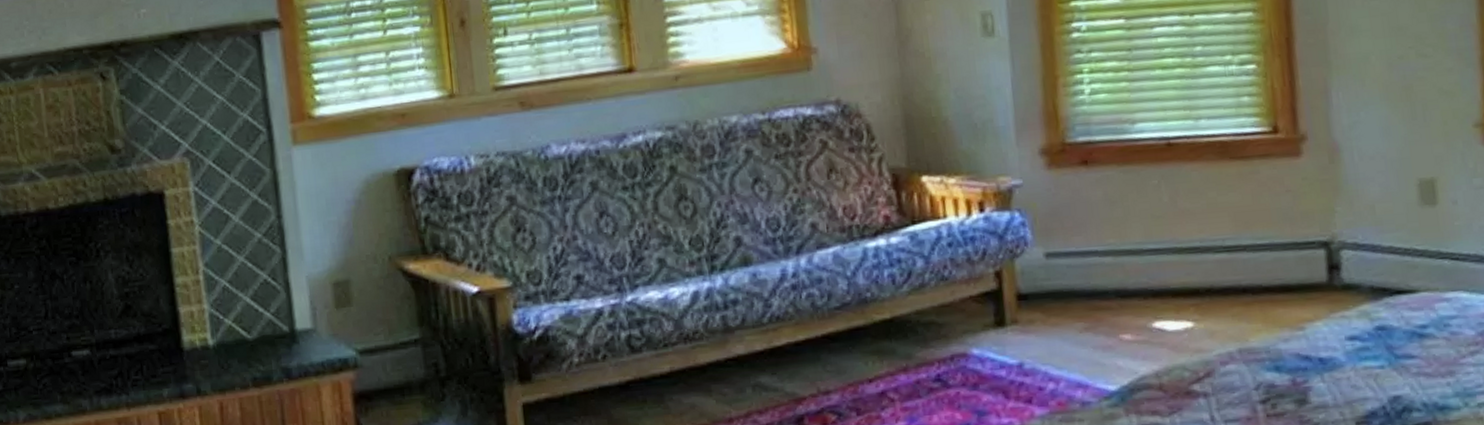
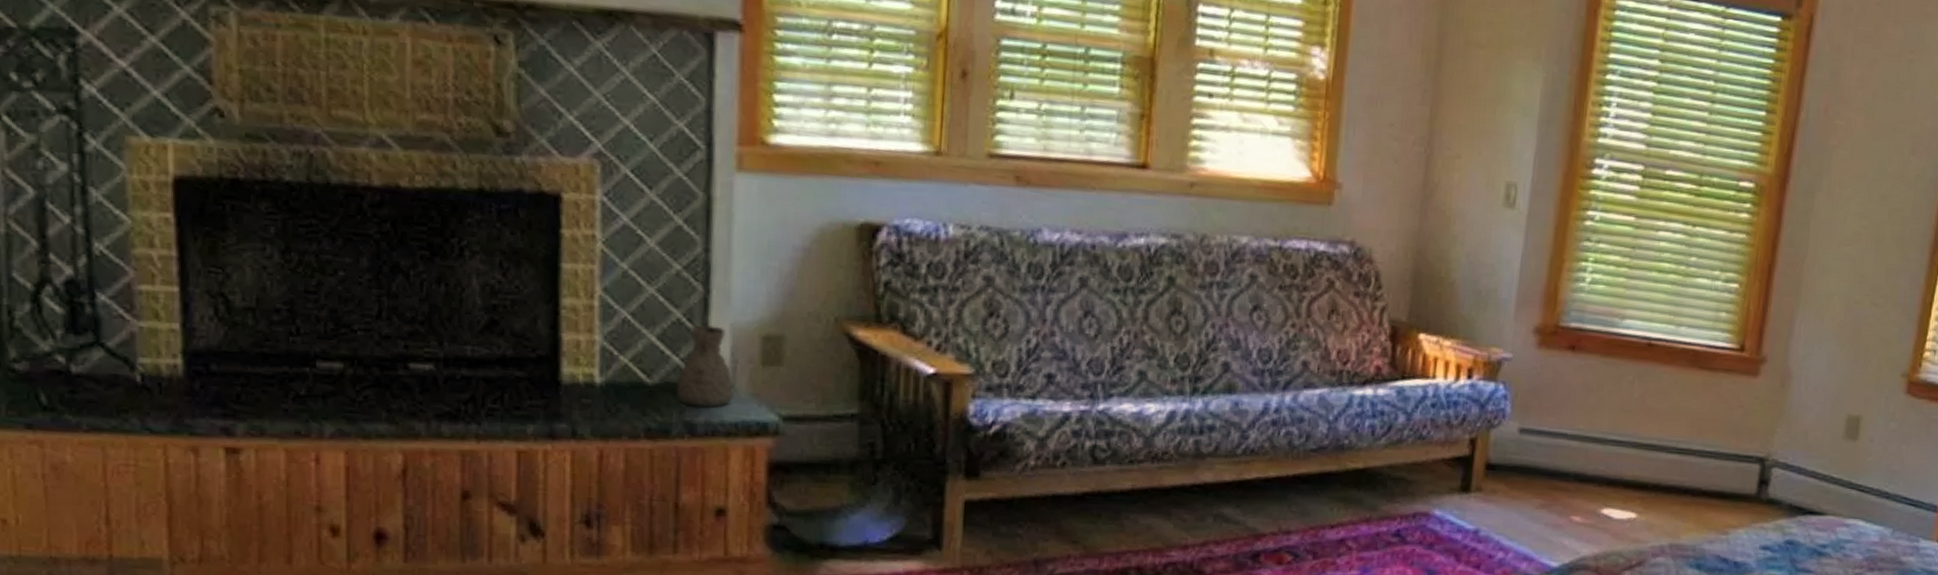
decorative vase: none [271,280,317,354] -> present [676,325,734,409]

